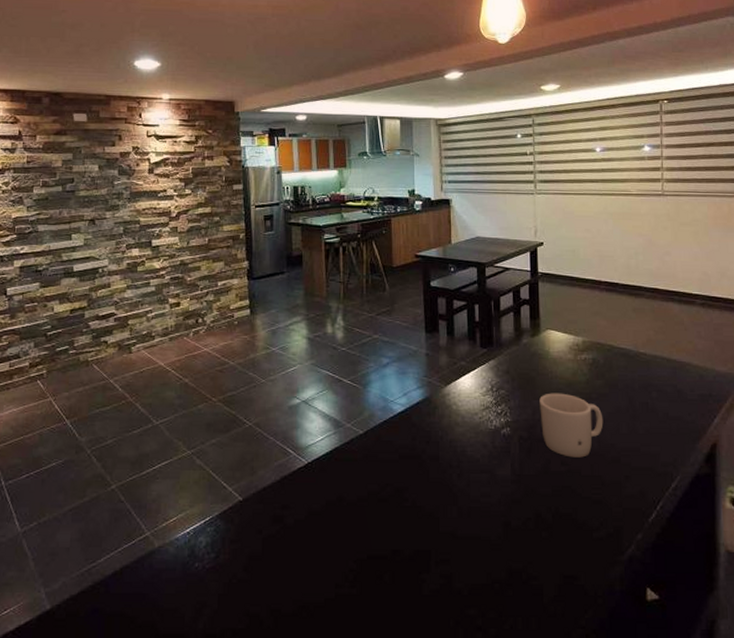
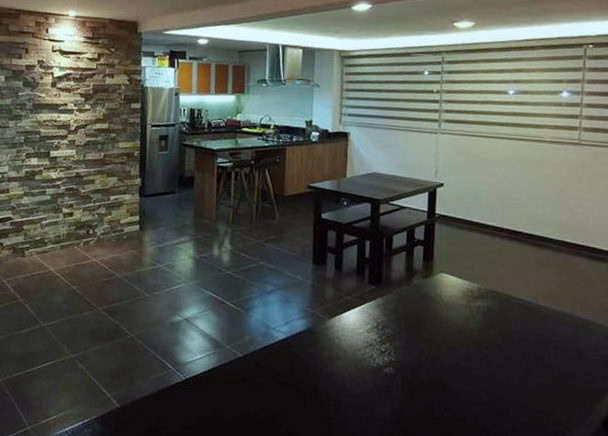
mug: present [539,393,604,458] -> none [426,337,494,406]

